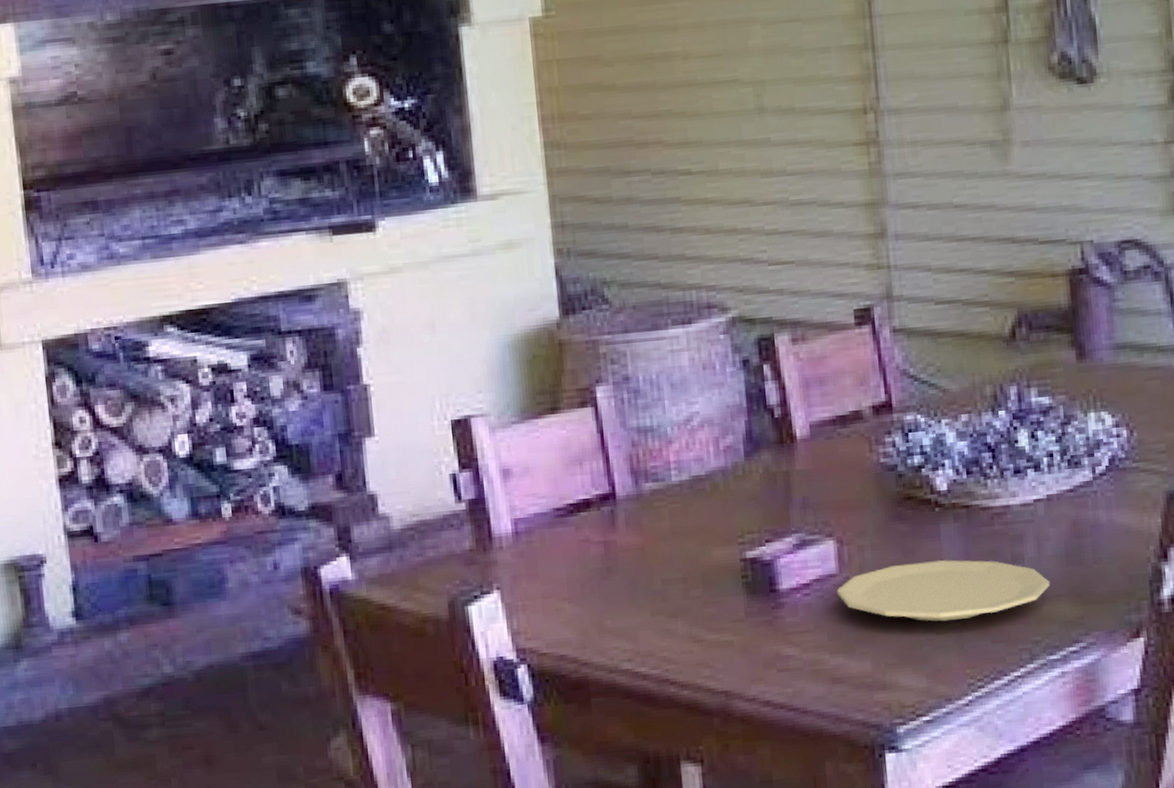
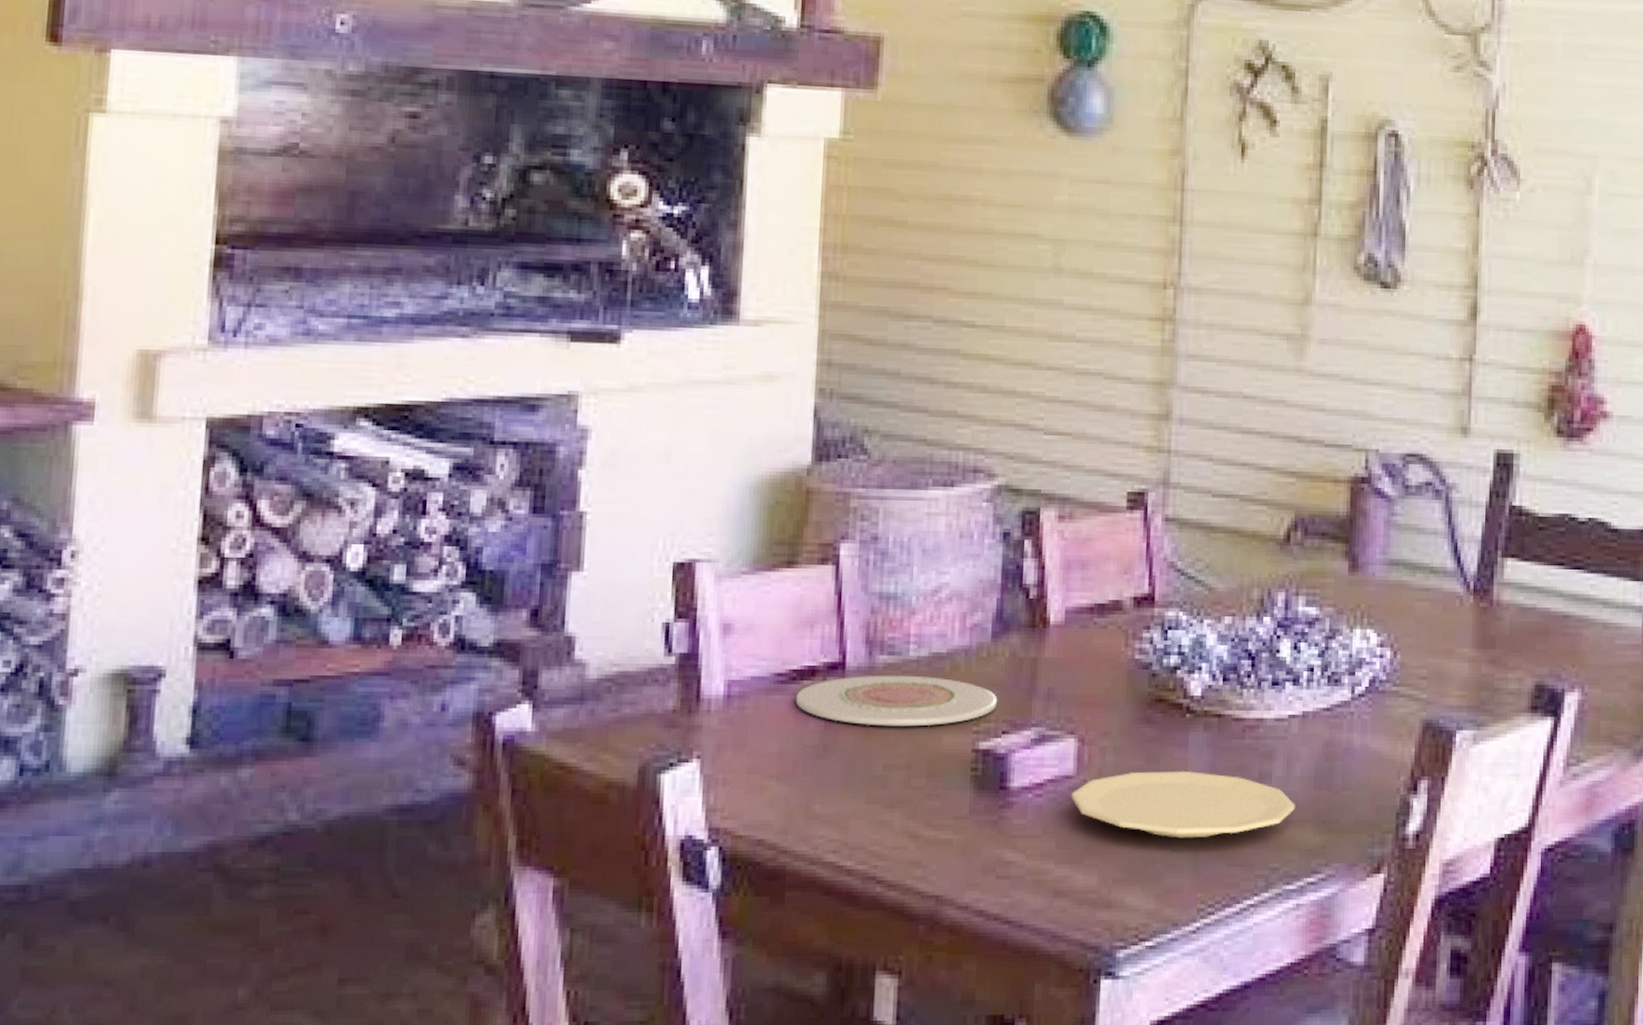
plate: none [575,497,758,547] -> present [795,674,998,727]

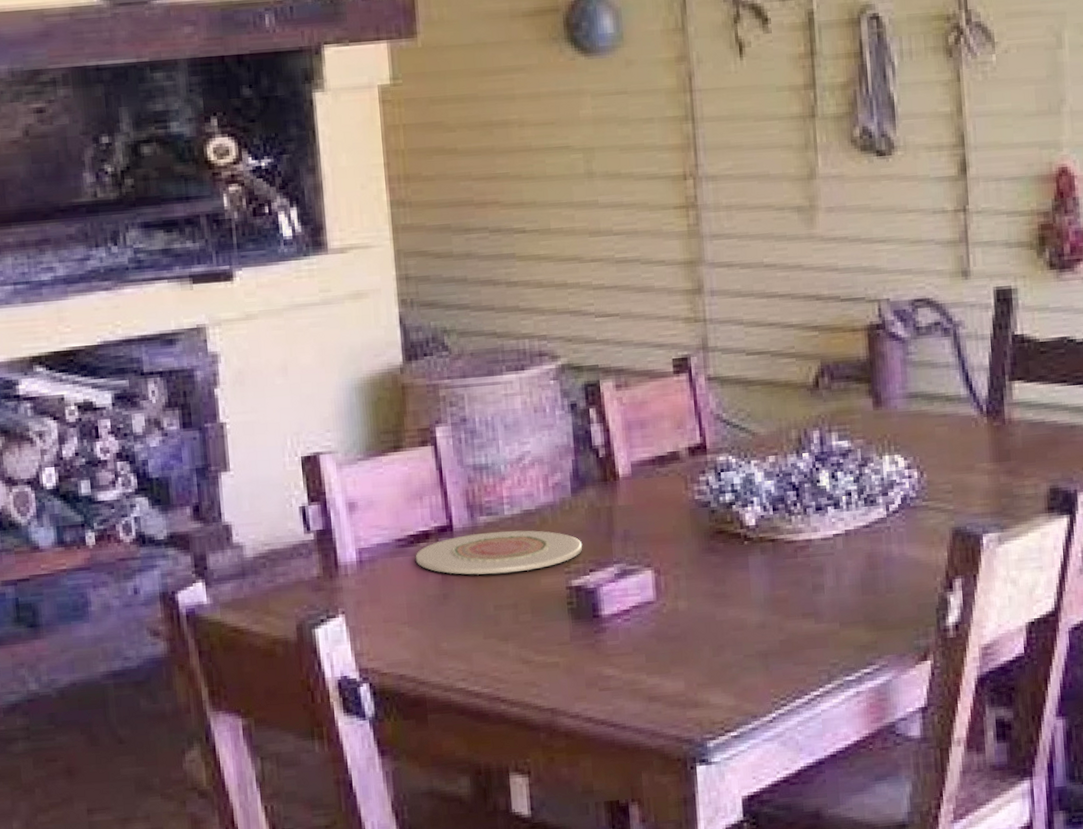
plate: present [1071,770,1296,838] -> none [654,588,847,645]

